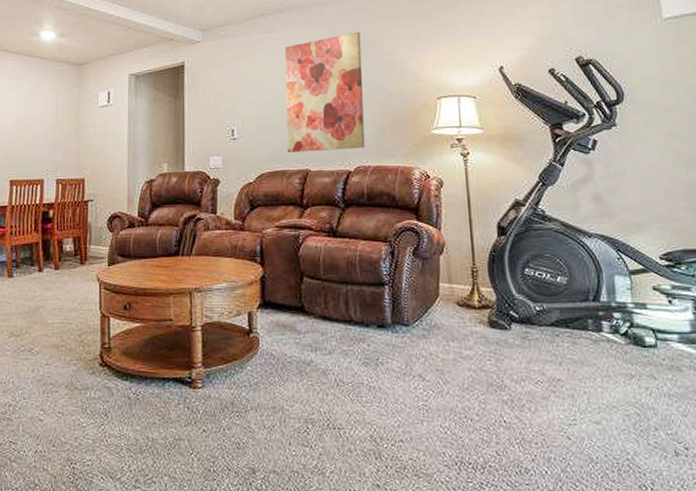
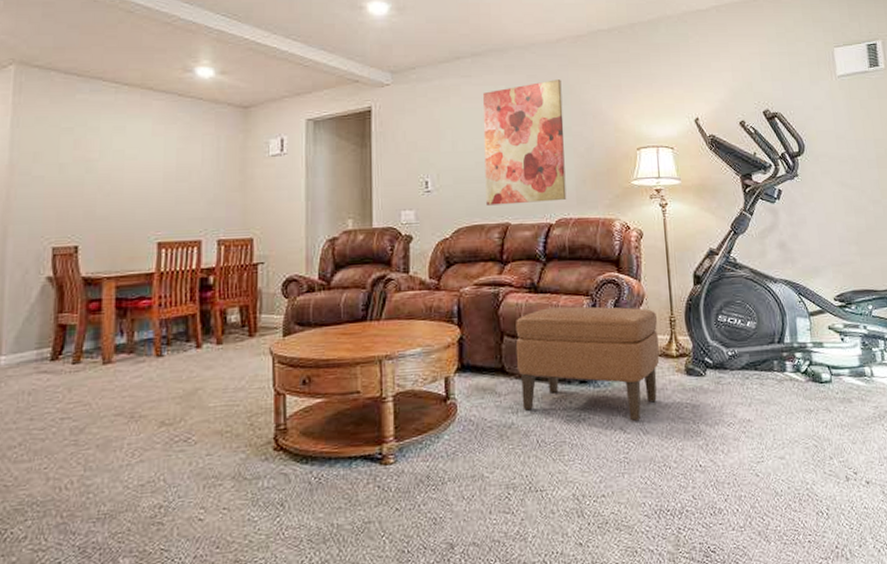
ottoman: none [315,251,461,369] -> present [515,306,660,421]

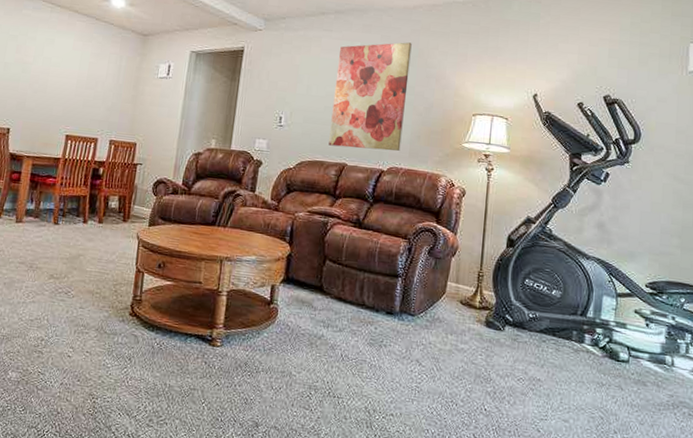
ottoman: present [515,306,660,421] -> none [333,242,467,357]

